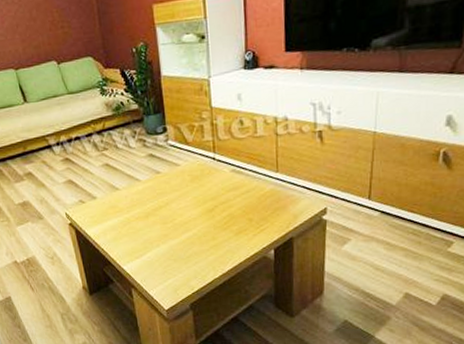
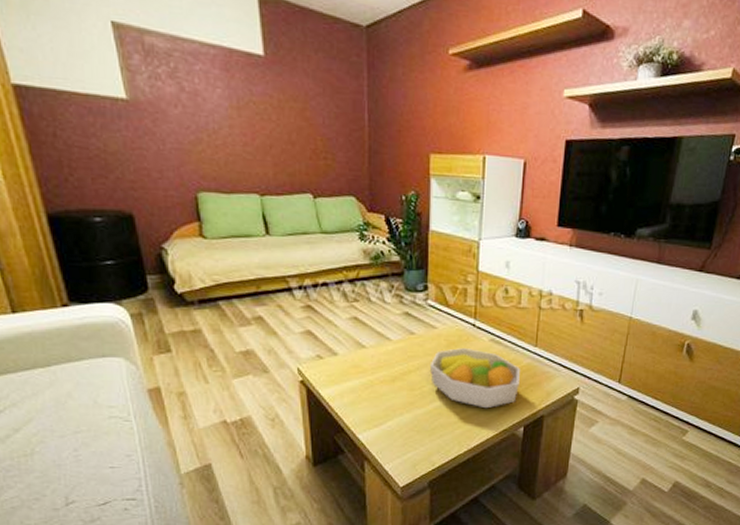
fruit bowl: none [177,181,265,234] -> present [429,348,520,408]

